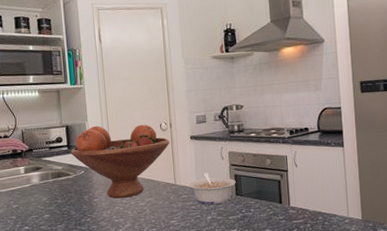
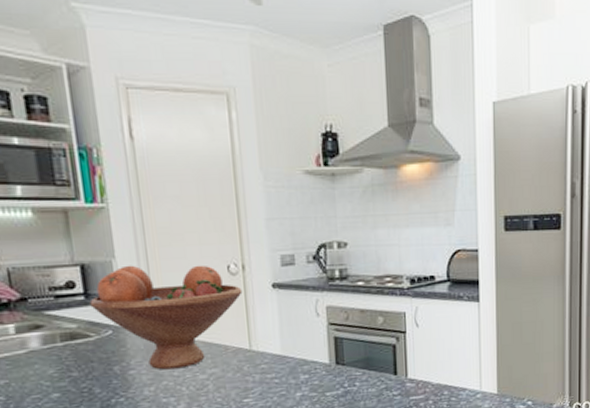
legume: present [188,172,236,205] -> none [269,333,336,378]

